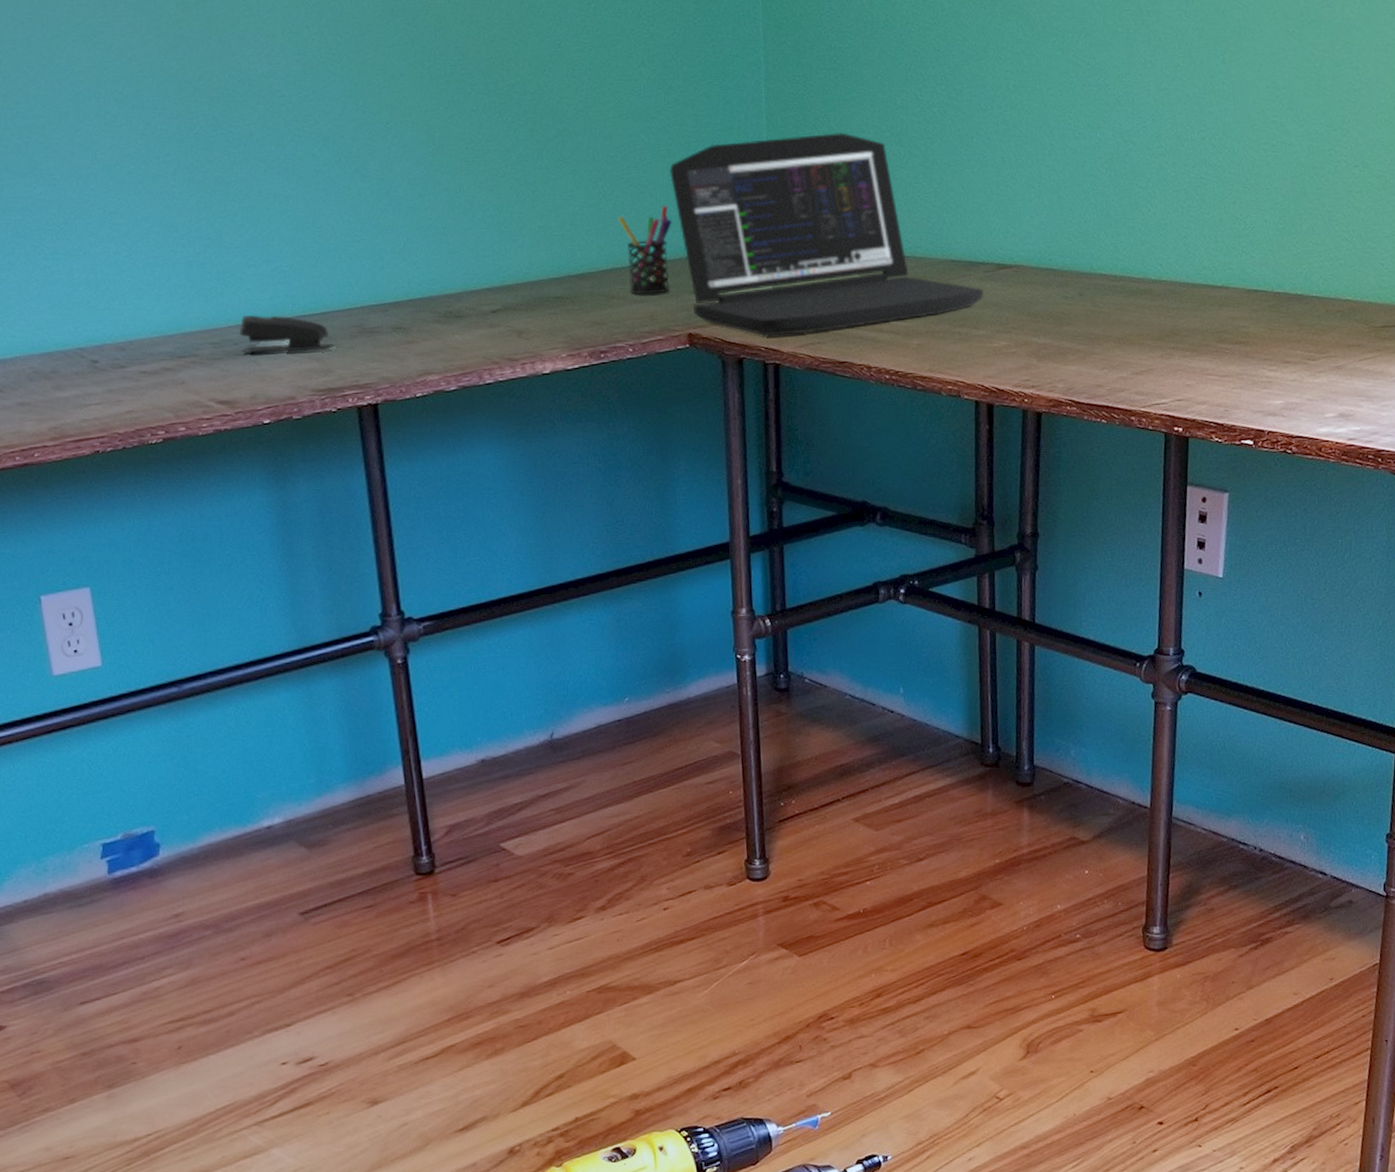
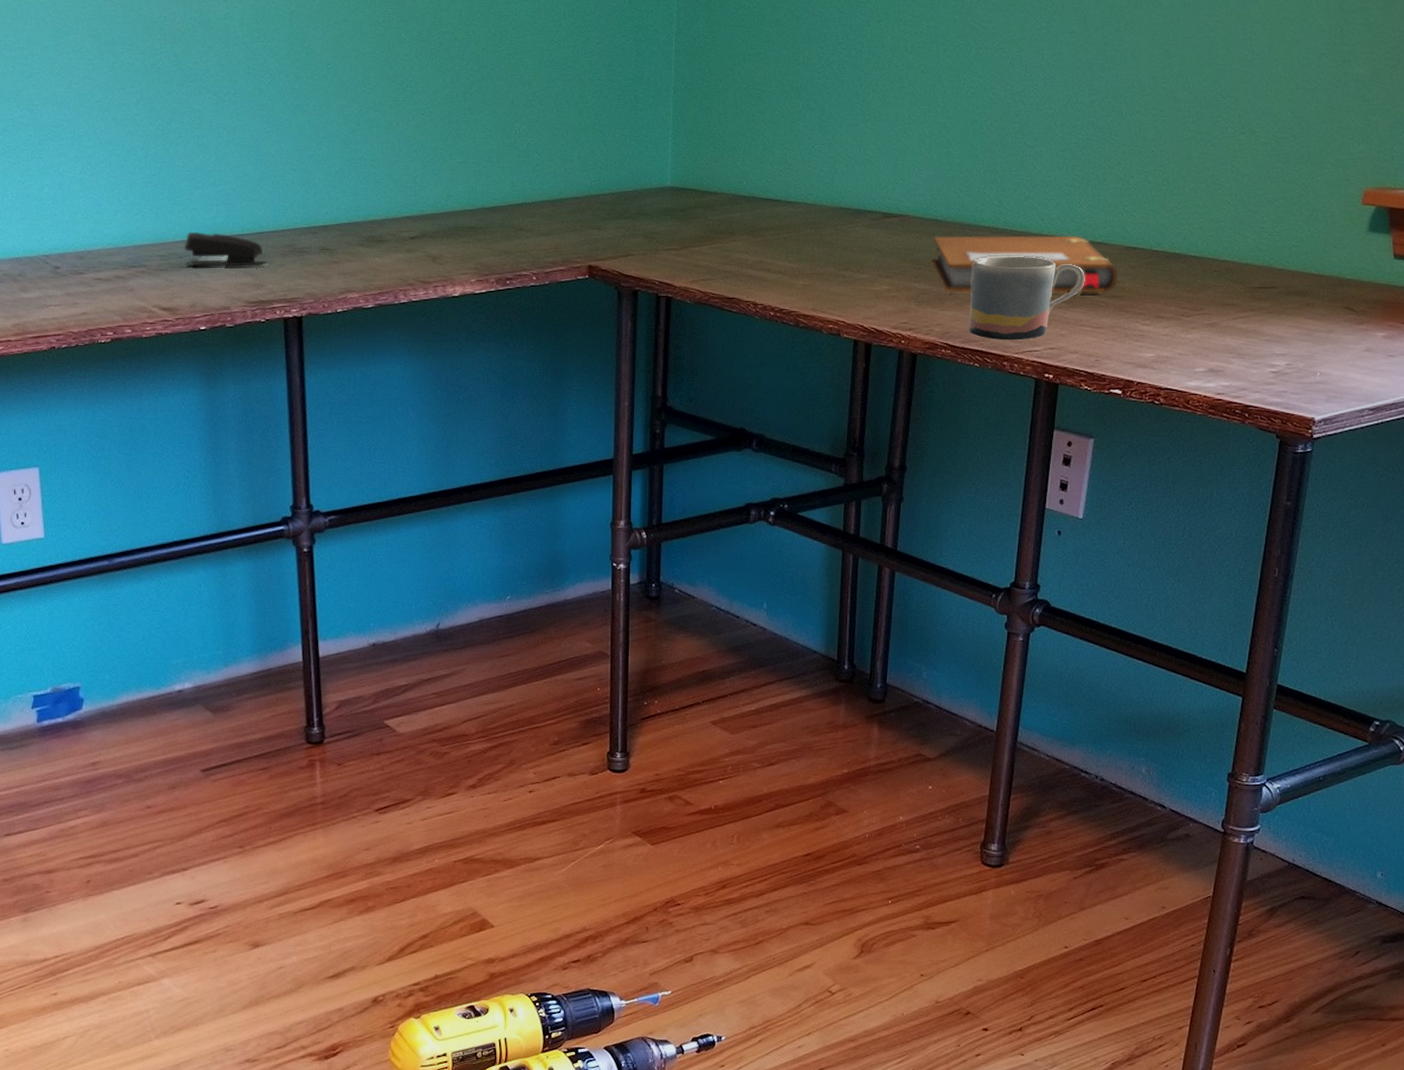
pen holder: present [618,205,672,295] -> none [531,147,580,228]
laptop: present [669,132,983,337] -> none [582,85,869,271]
notebook: none [1050,280,1242,346] -> present [932,235,1119,293]
mug: none [1092,303,1208,395] -> present [968,256,1085,341]

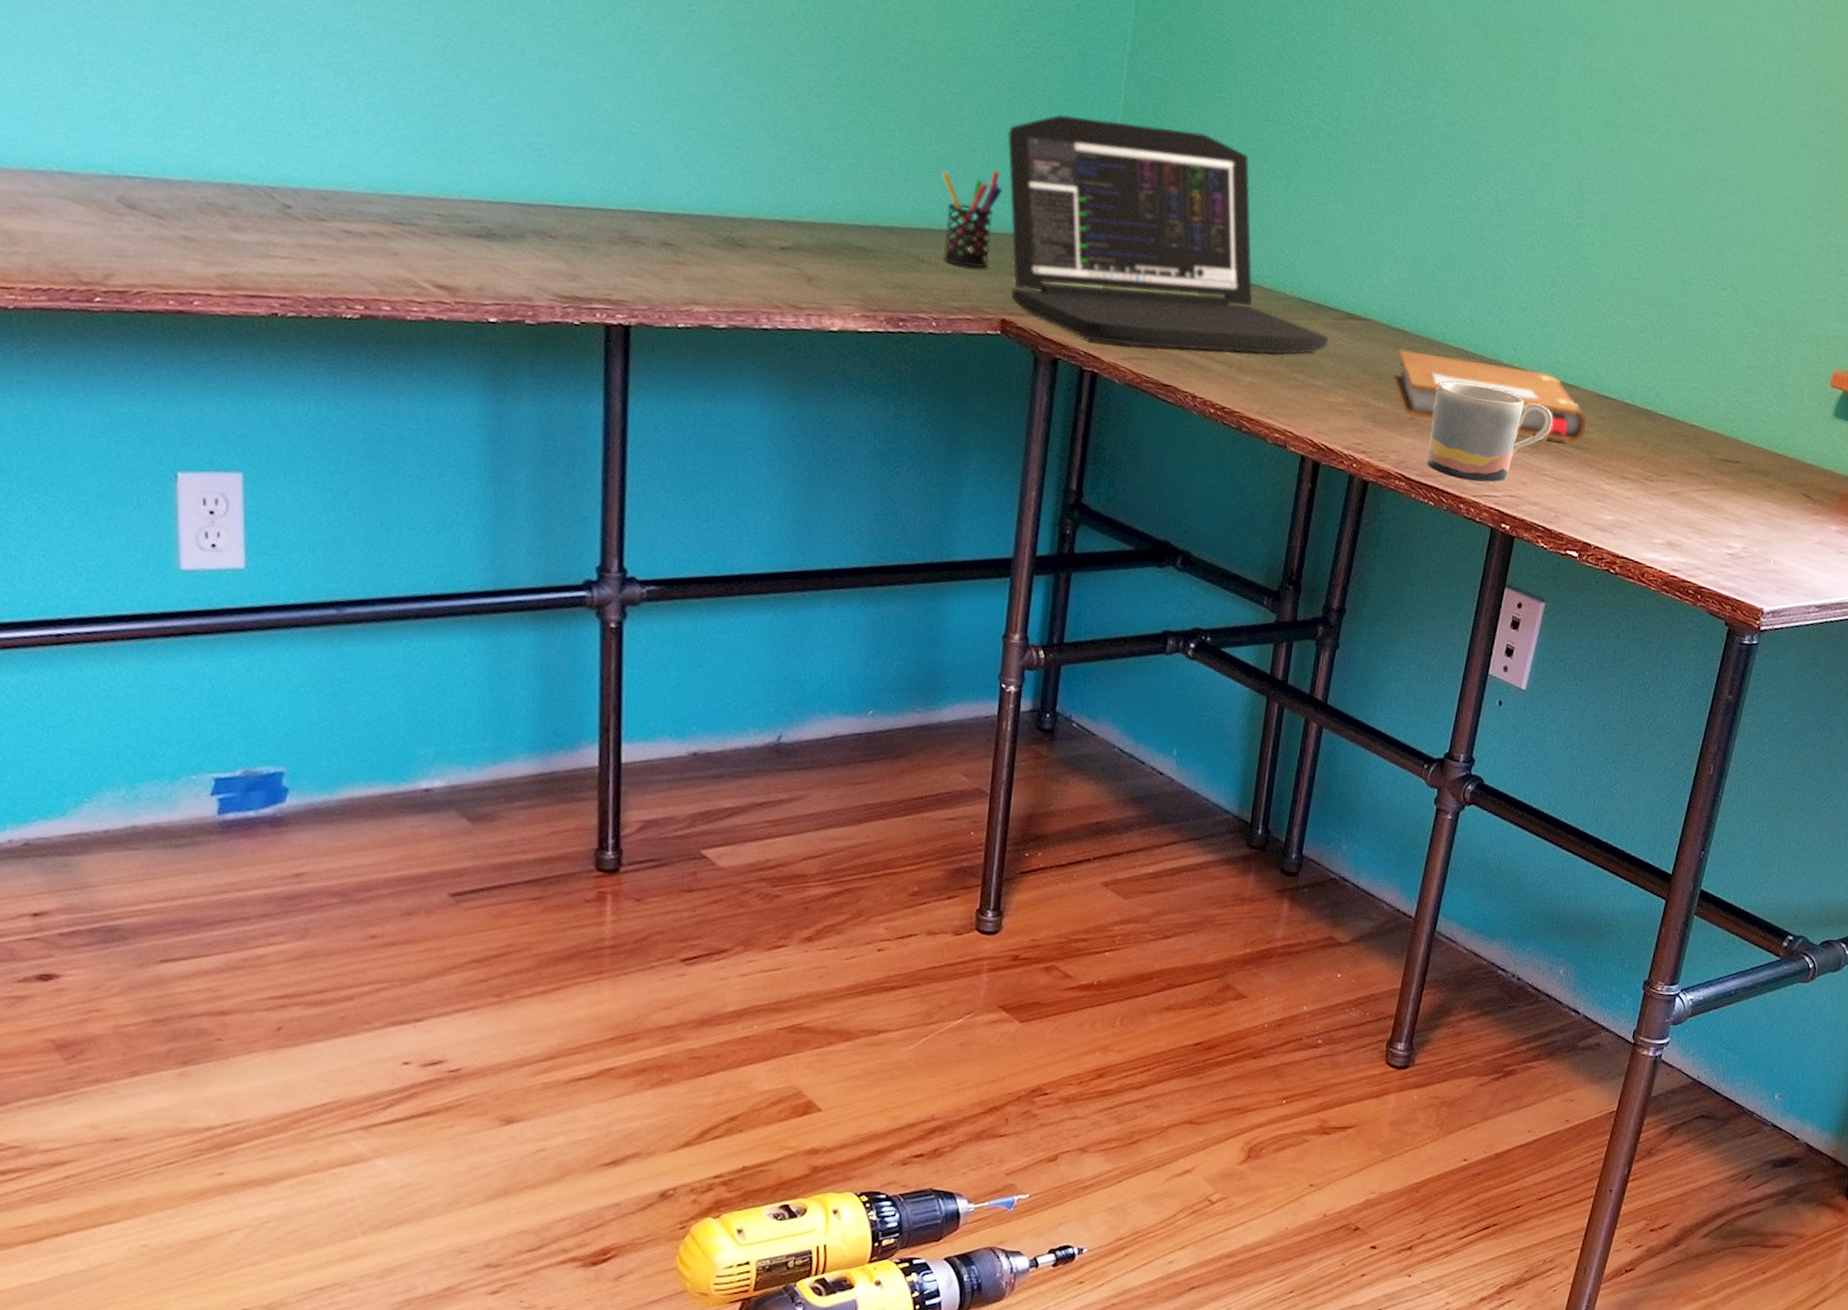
stapler: present [184,231,268,267] -> none [473,189,589,252]
pen holder: none [531,147,580,228] -> present [942,170,1002,268]
laptop: none [582,85,869,271] -> present [1007,114,1328,355]

